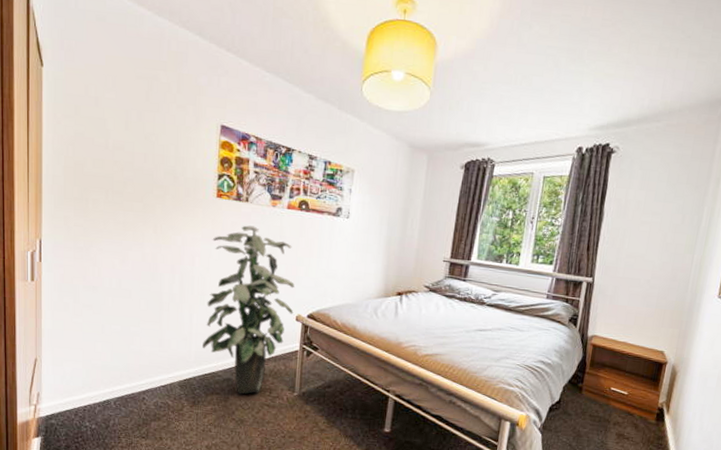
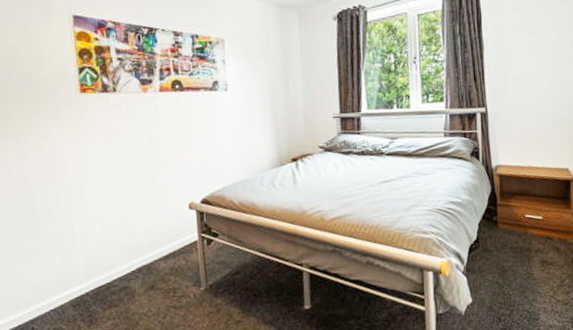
indoor plant: present [202,225,294,394] -> none [83,116,185,302]

